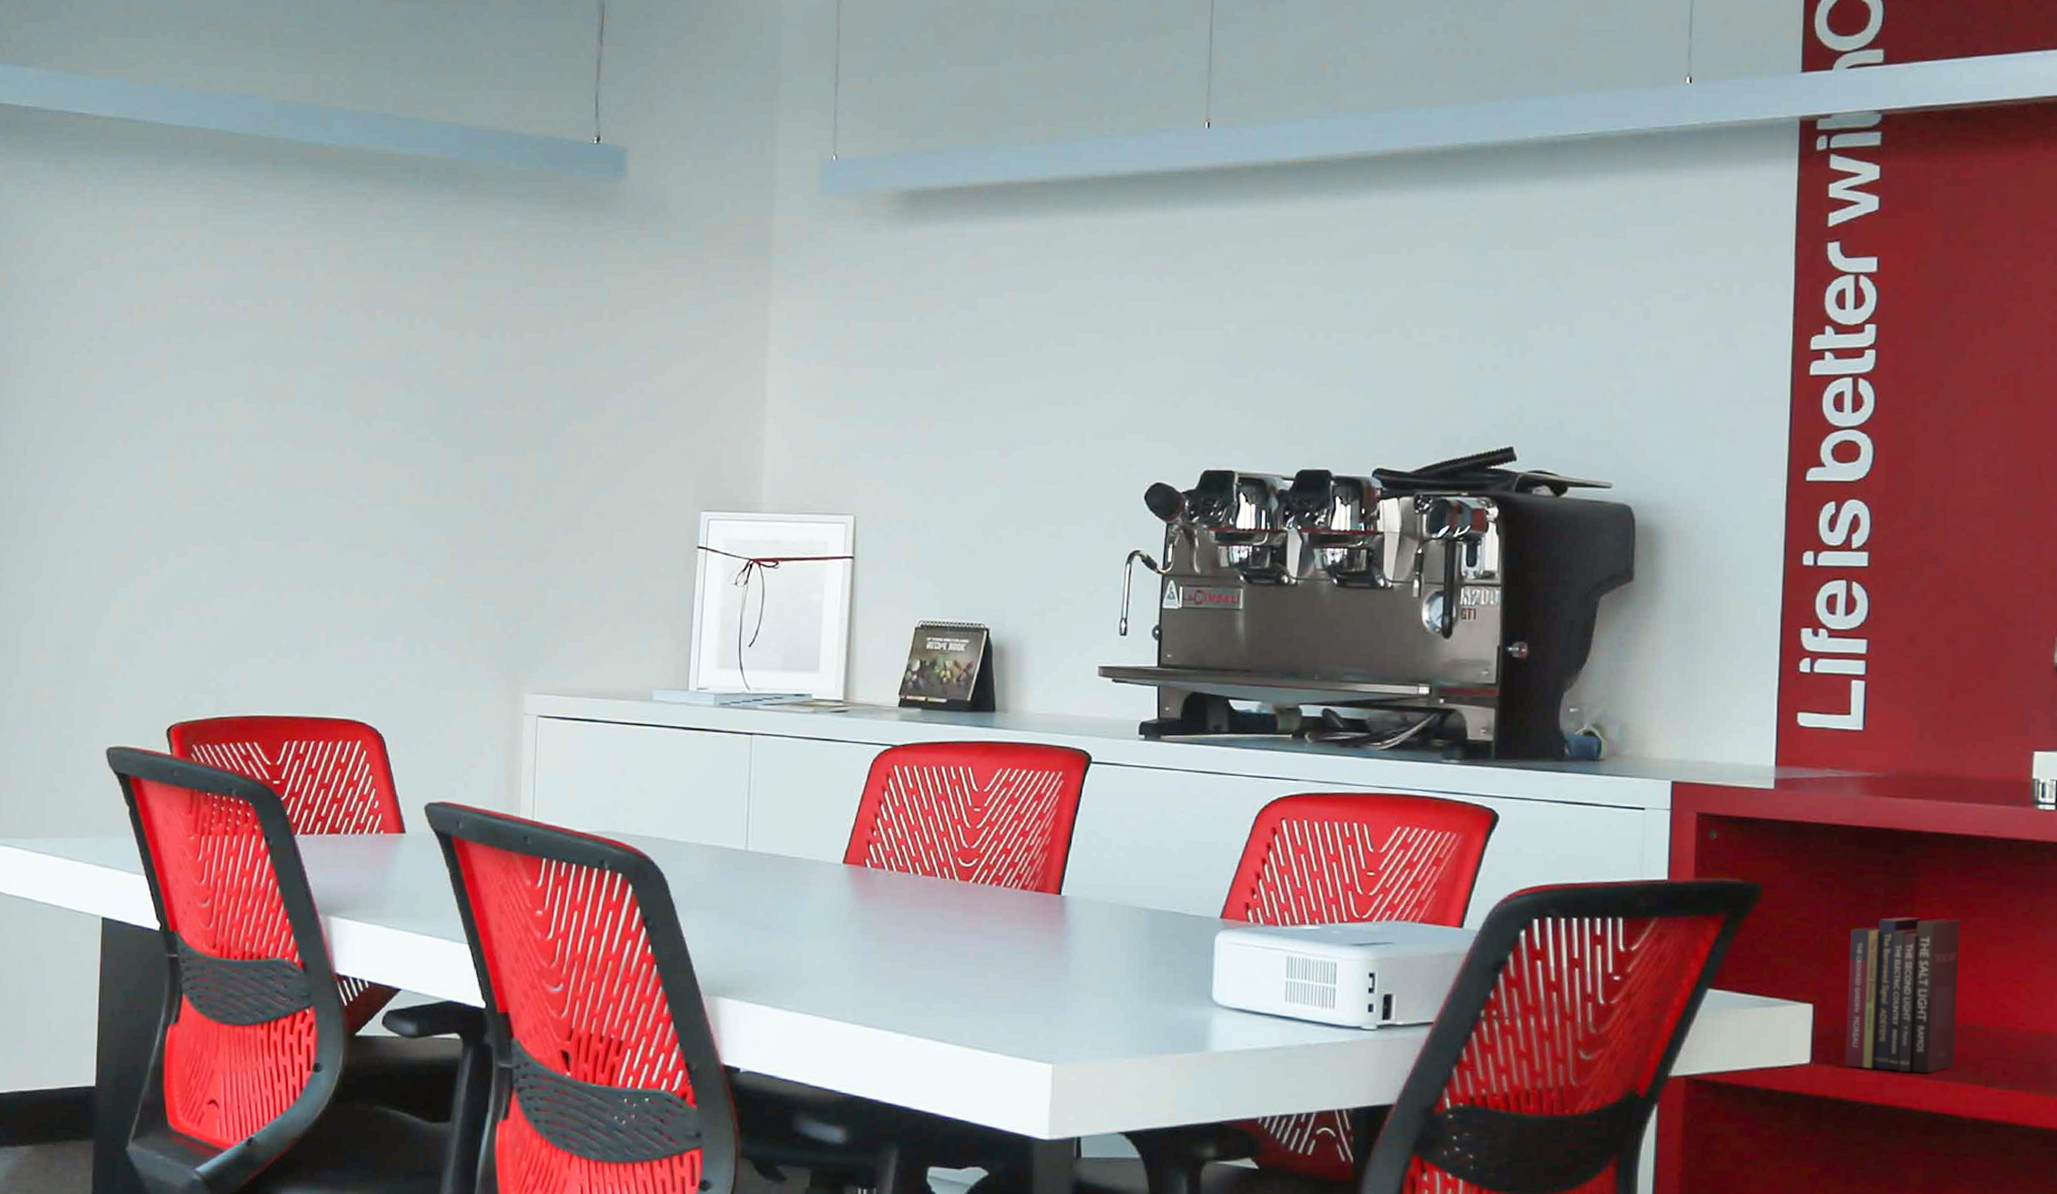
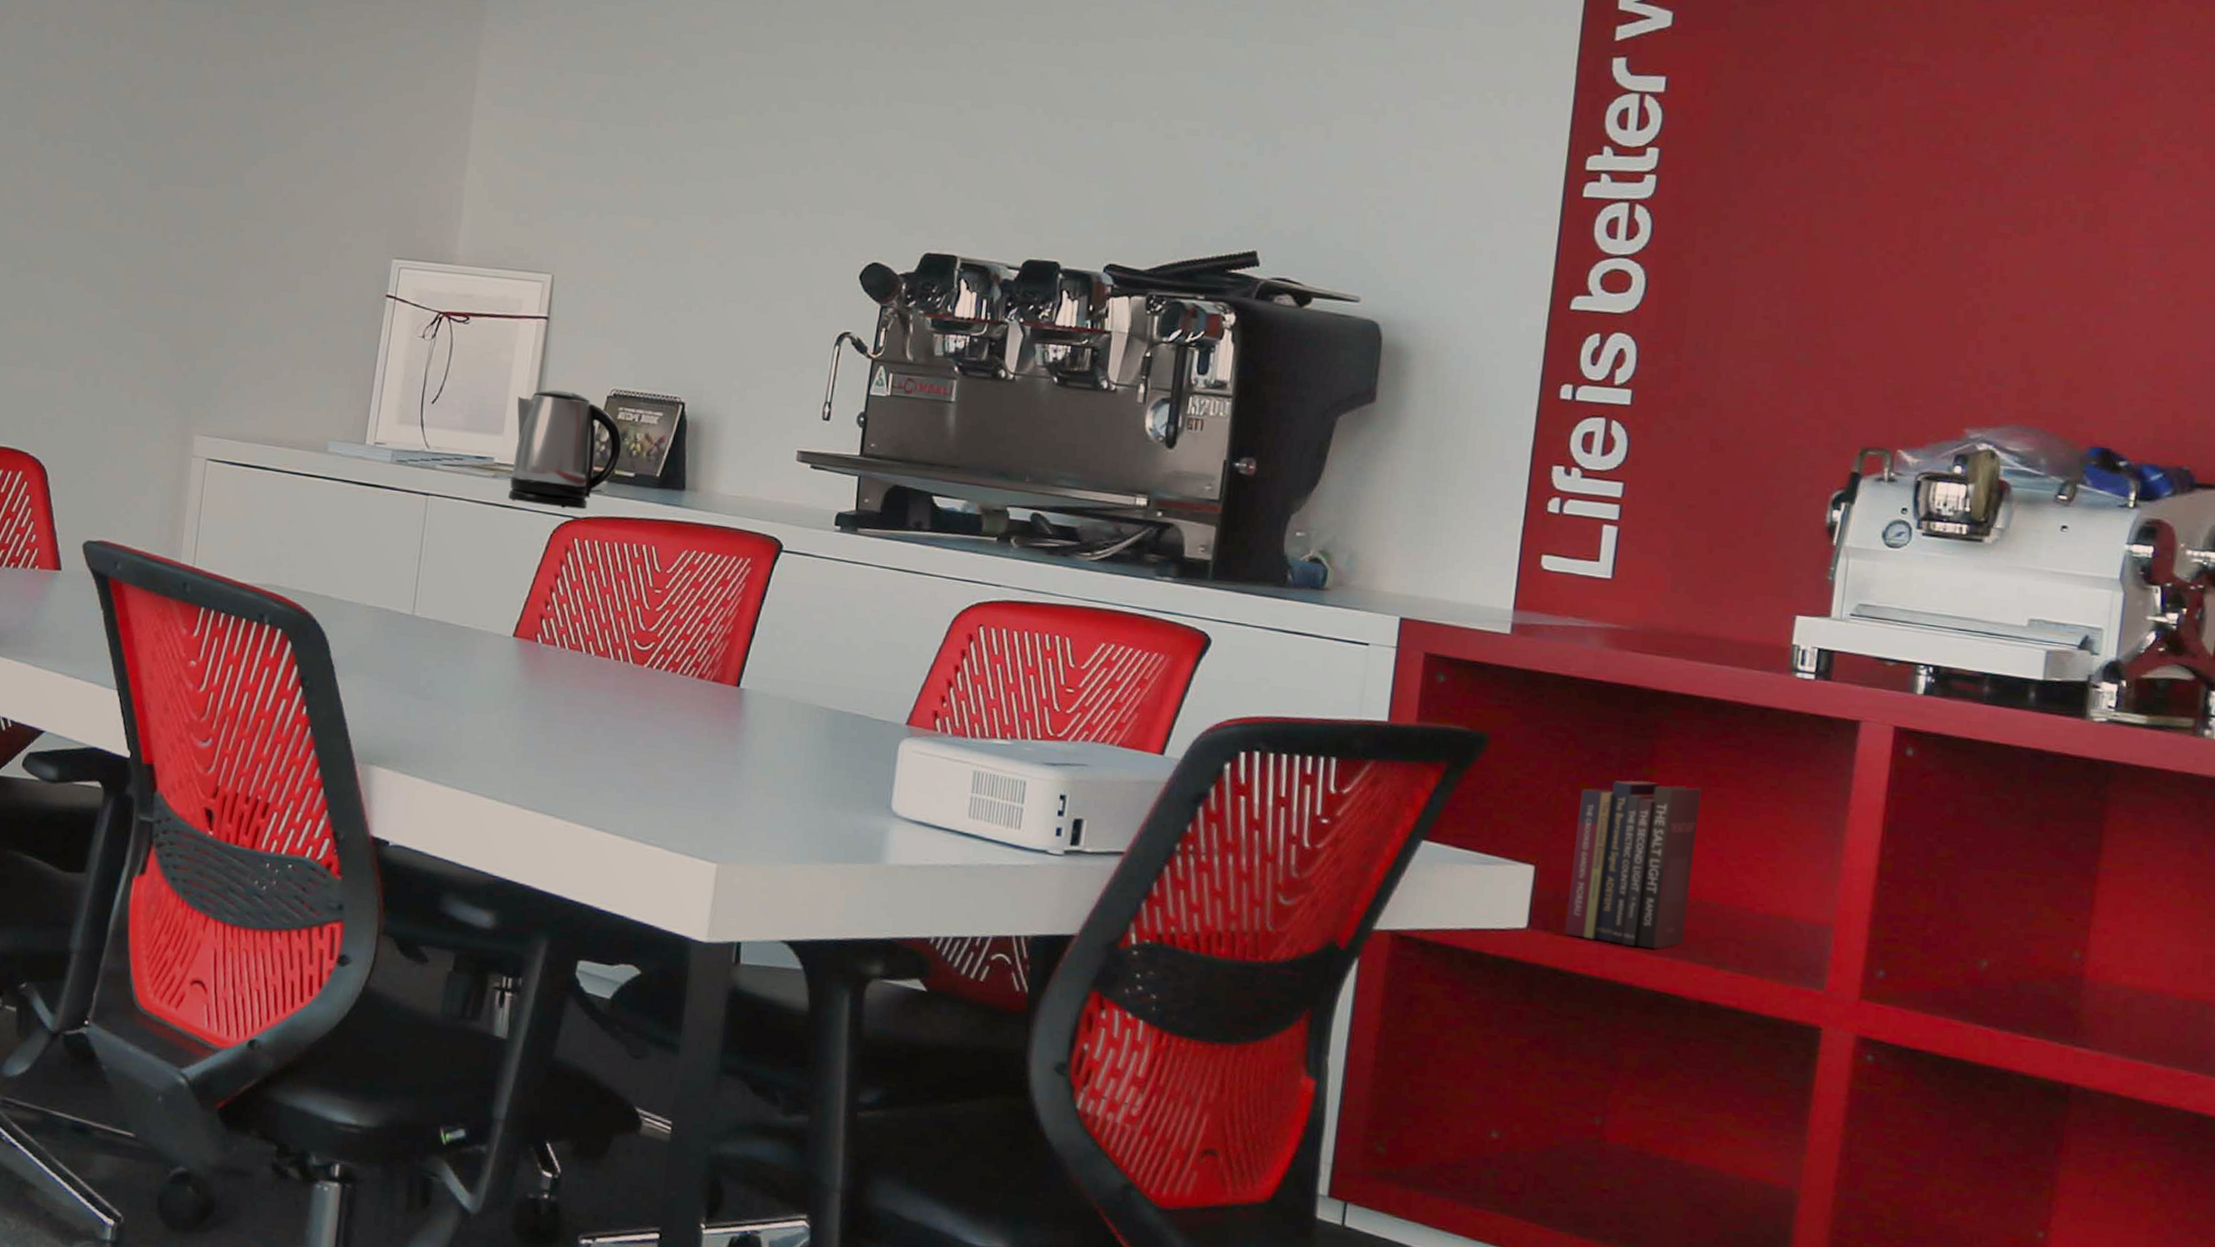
kettle: none [827,625,933,738] -> present [507,389,623,510]

